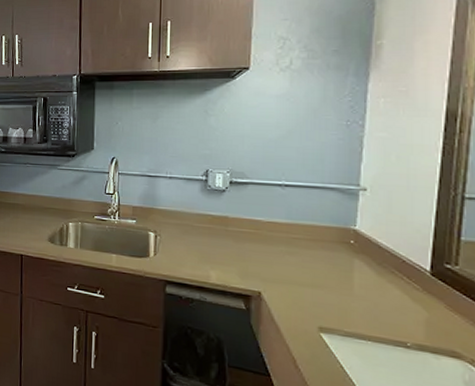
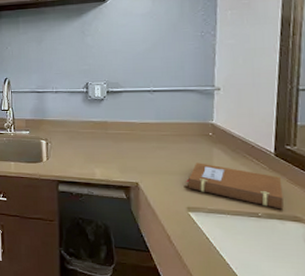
notebook: none [319,274,439,342] -> present [186,162,284,210]

